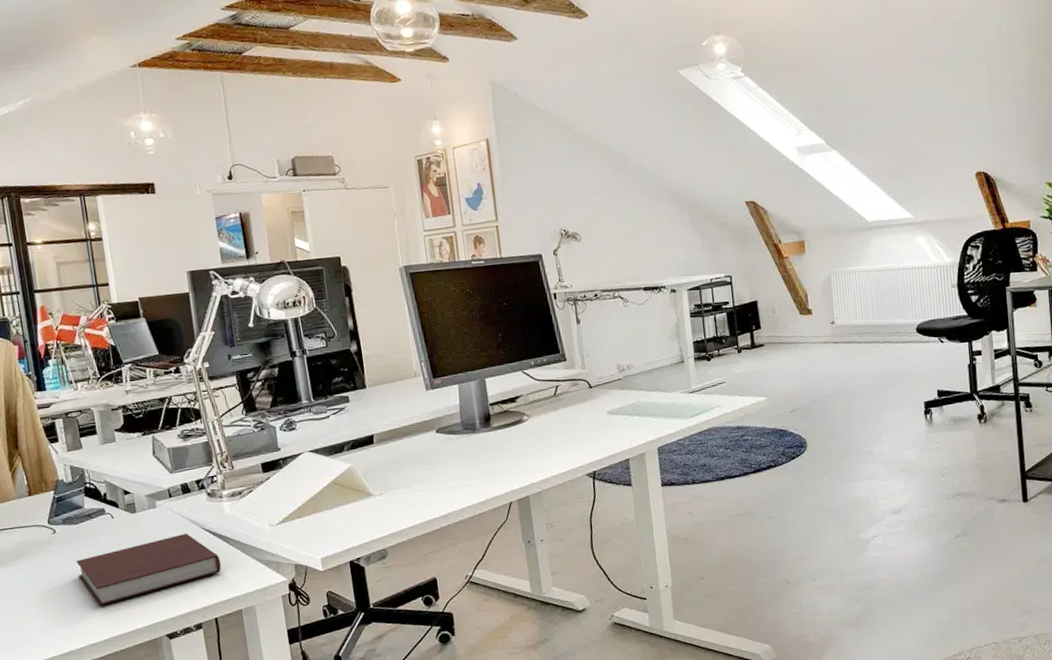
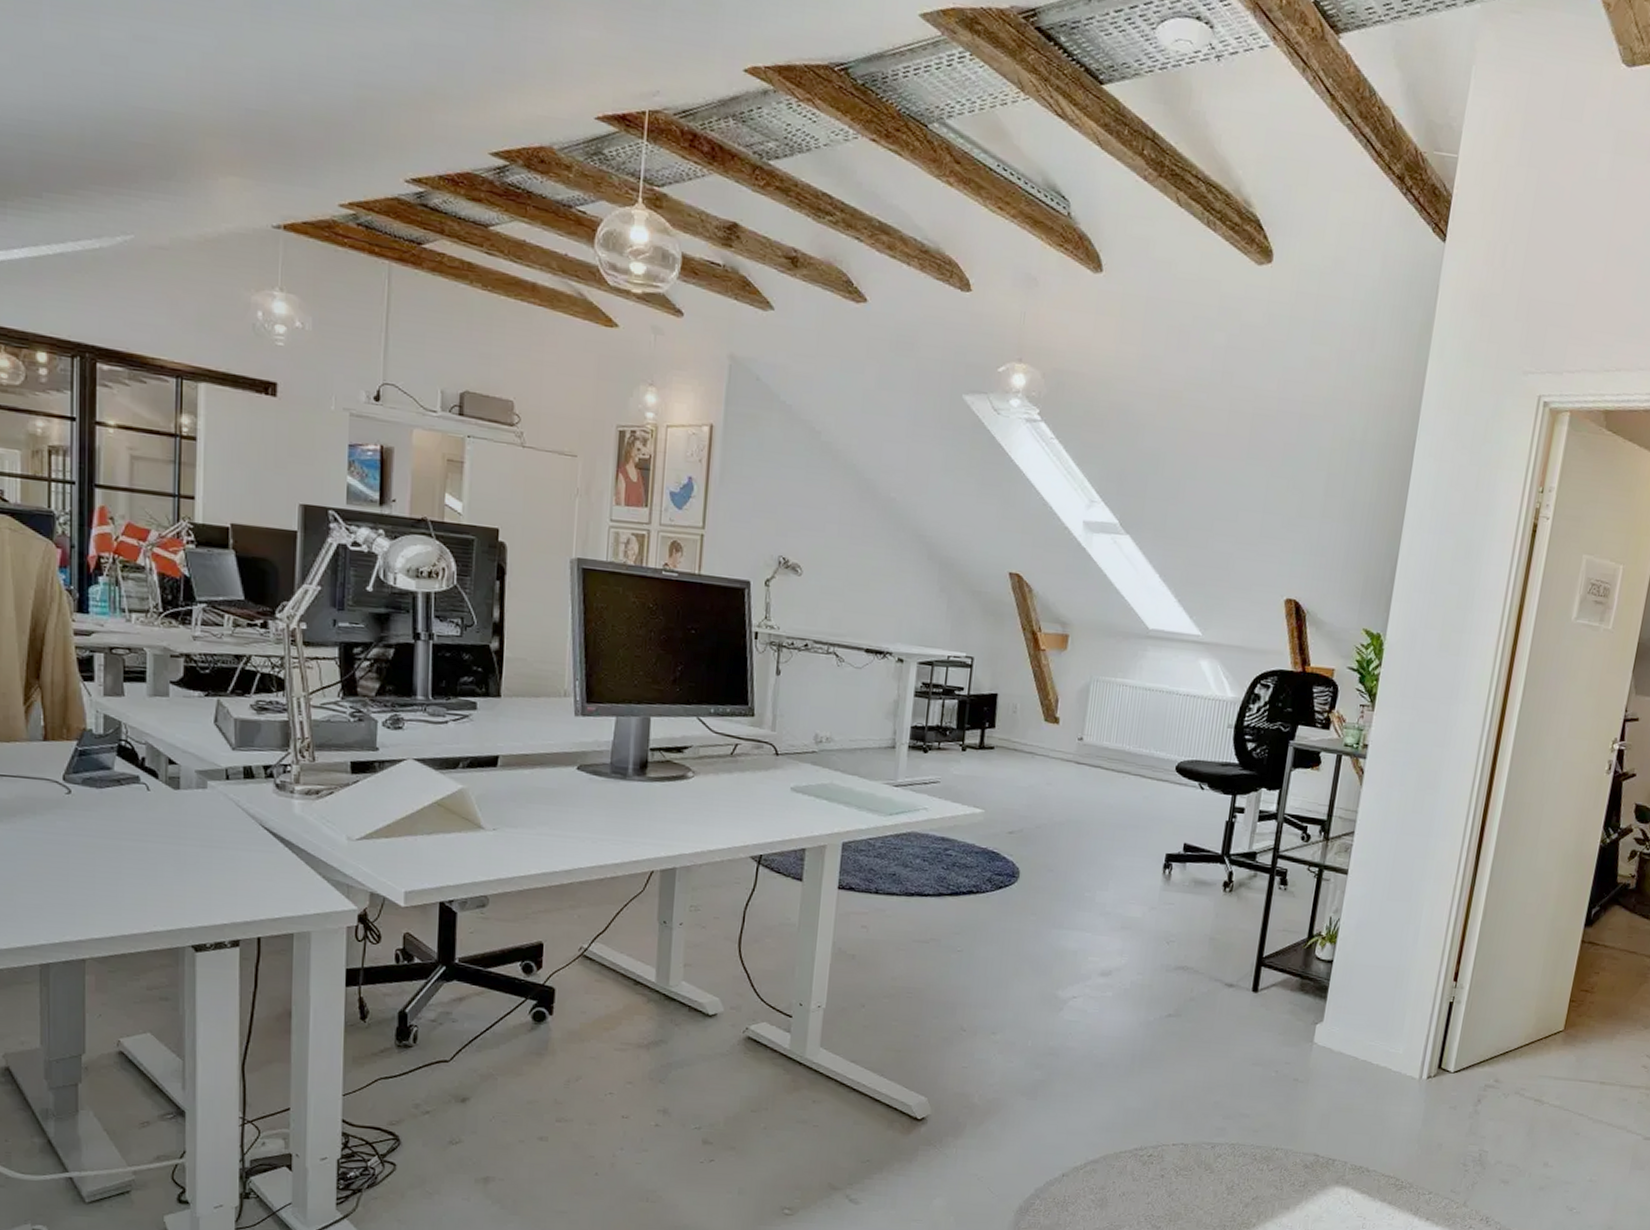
notebook: present [76,533,221,607] -> none [91,826,277,895]

